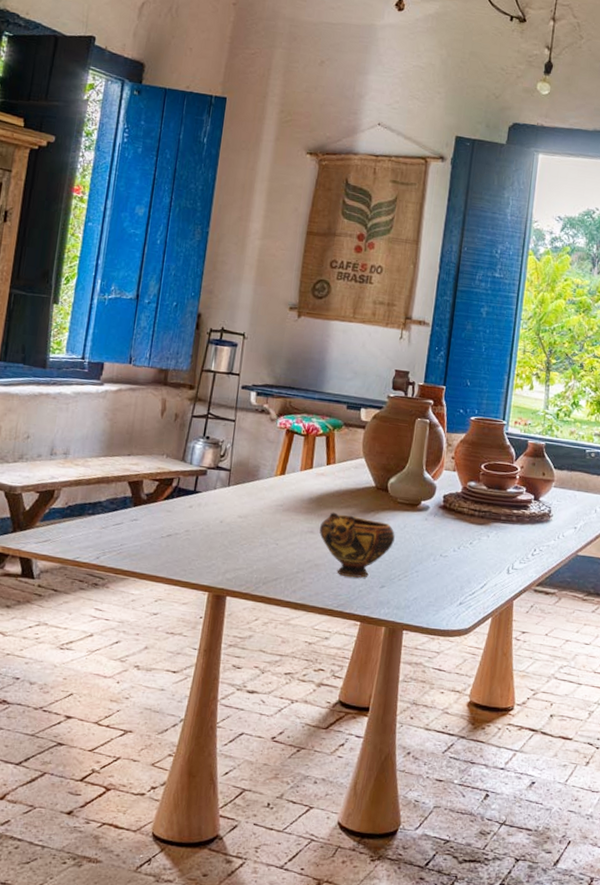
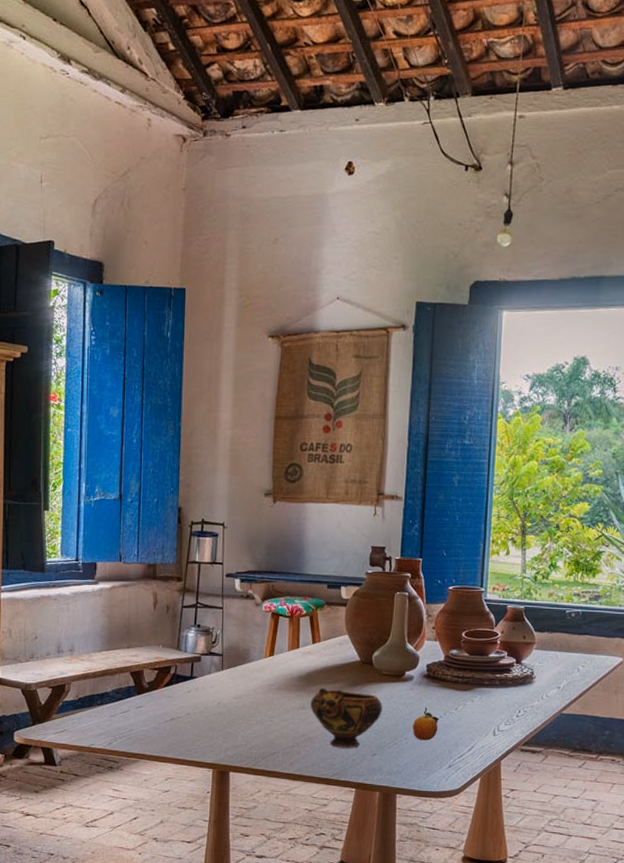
fruit: none [424,540,454,575] -> present [412,708,440,741]

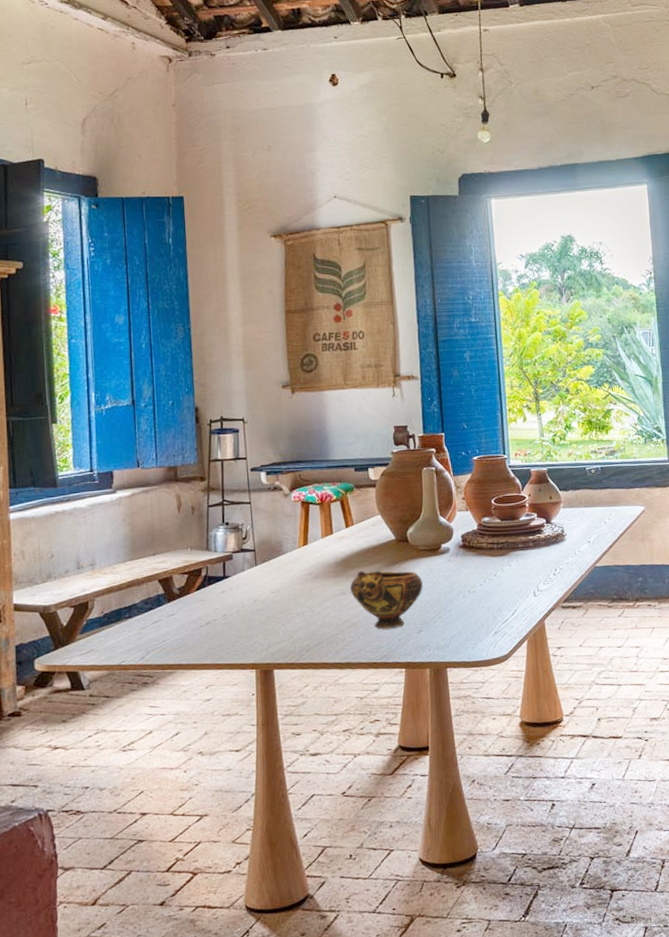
fruit: present [412,708,440,741] -> none [454,578,481,611]

